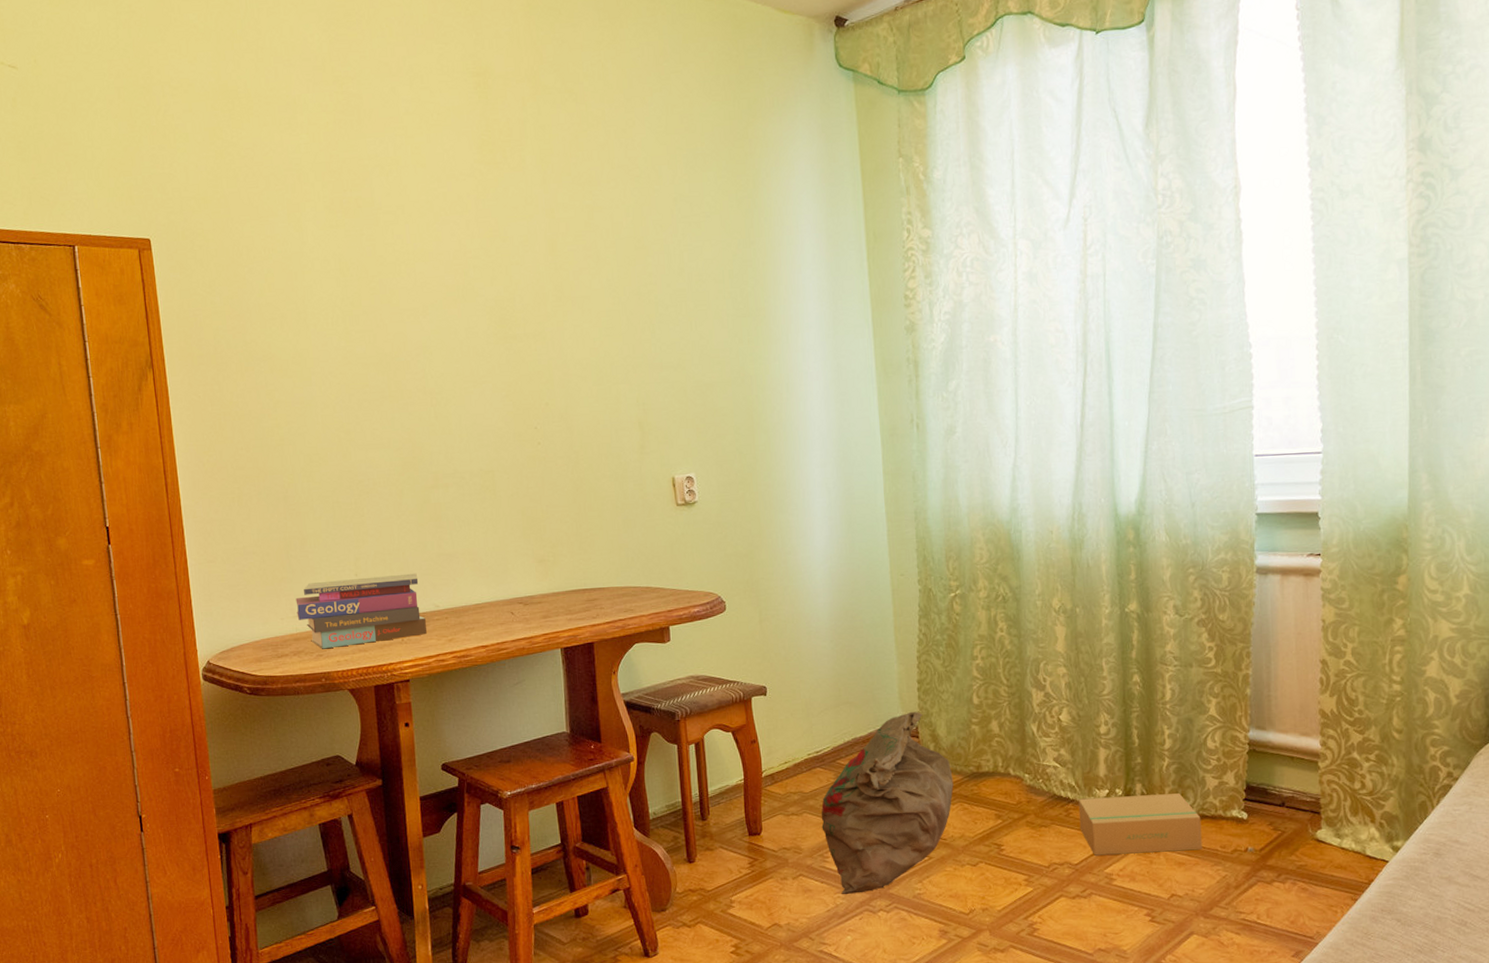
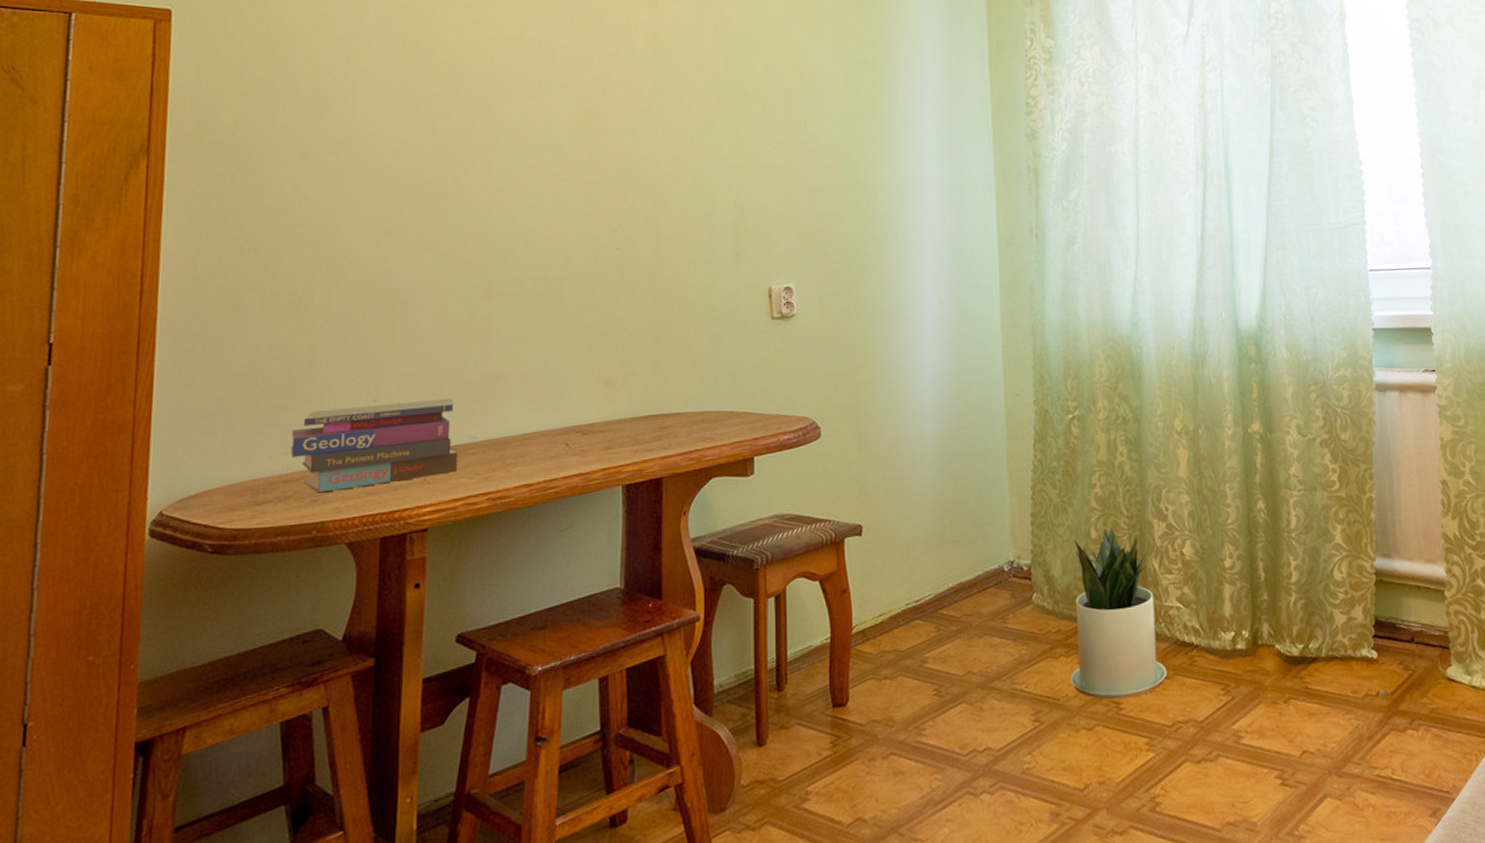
bag: present [821,711,954,895] -> none [918,549,1069,776]
planter: none [956,695,1044,842] -> present [1070,527,1167,700]
box: present [1078,793,1203,856] -> none [1203,632,1333,710]

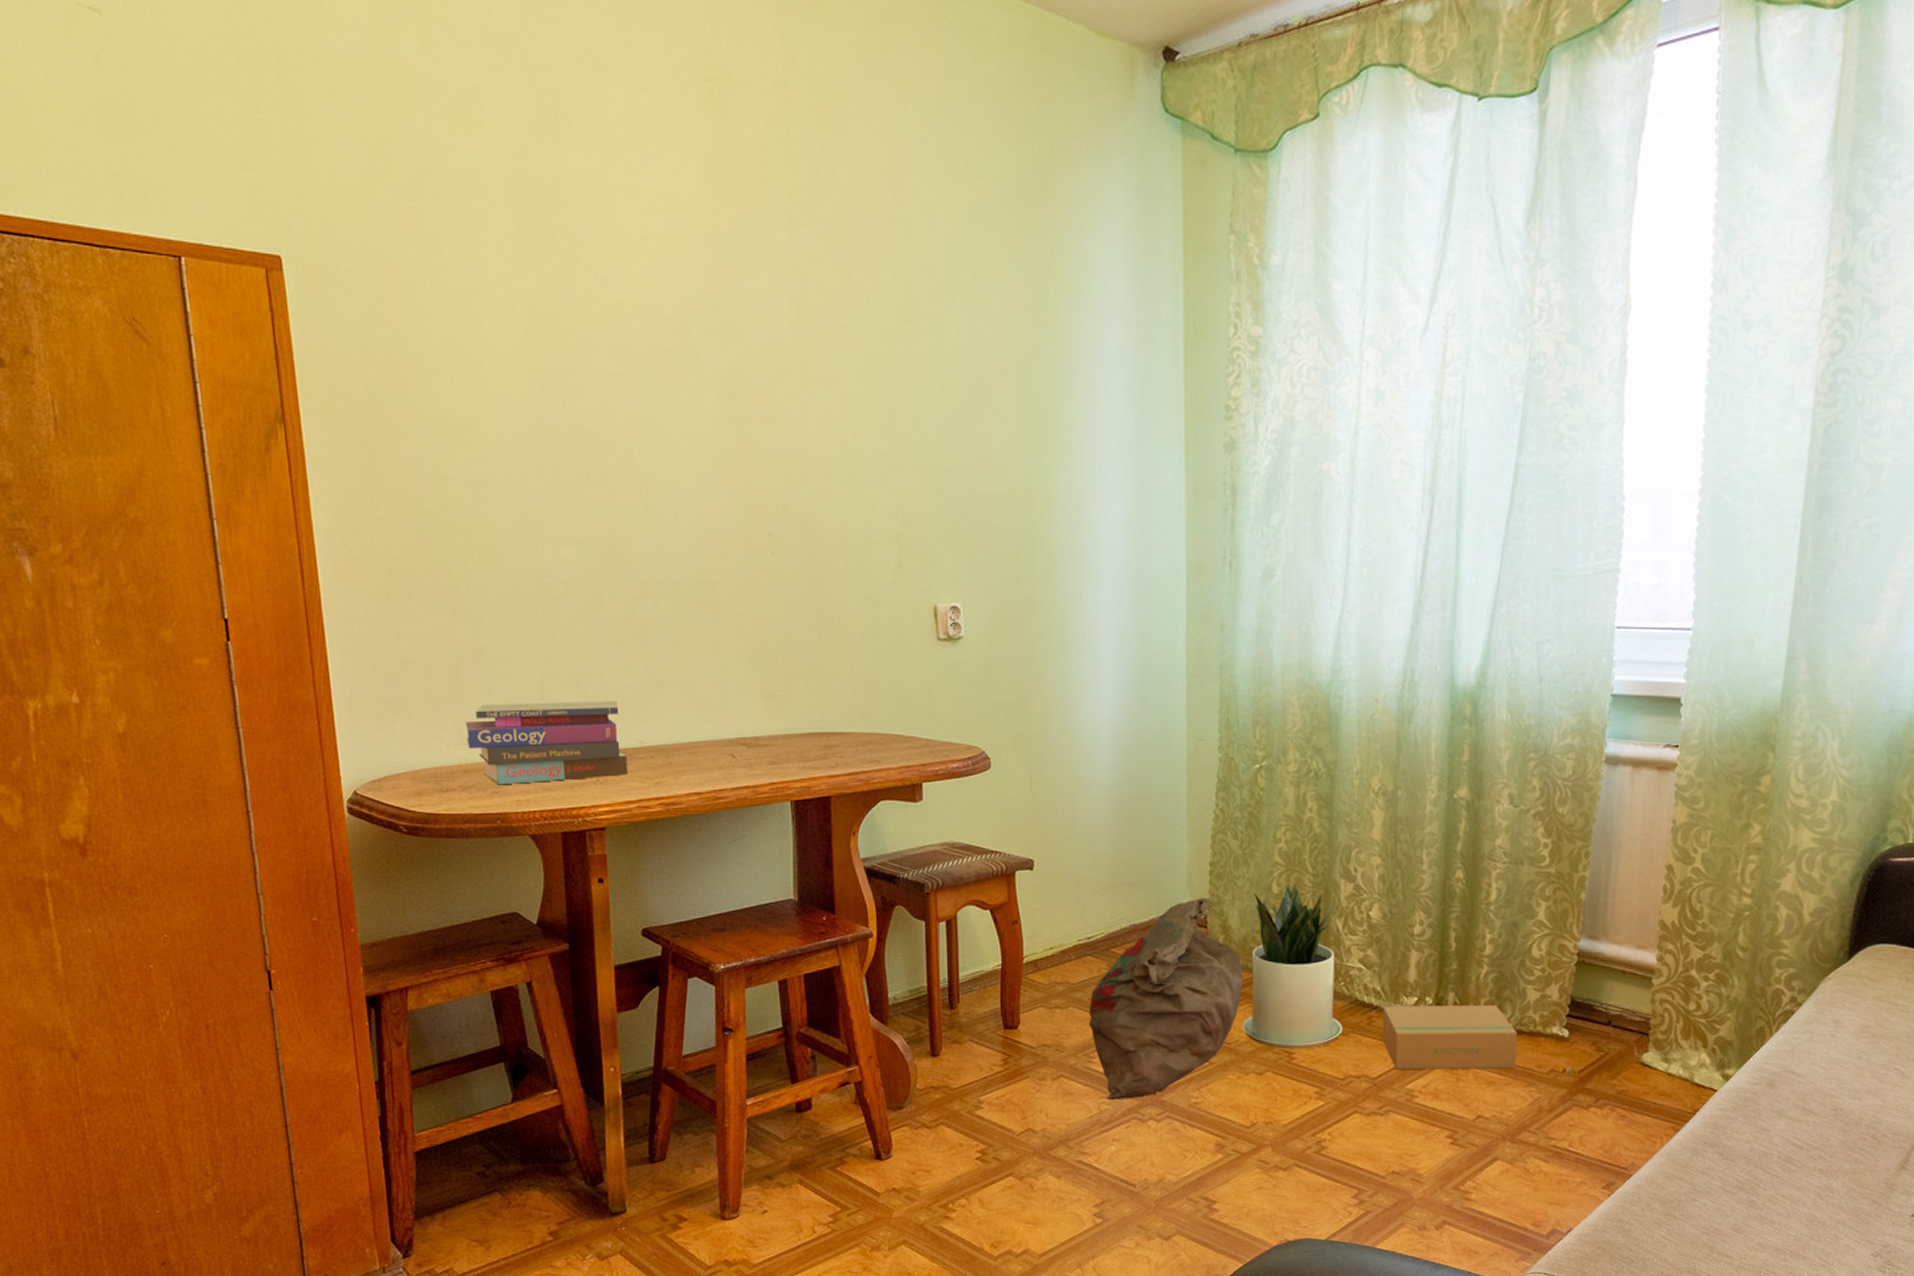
bag: none [918,549,1069,776] -> present [1089,897,1243,1101]
box: none [1203,632,1333,710] -> present [1382,1005,1518,1069]

